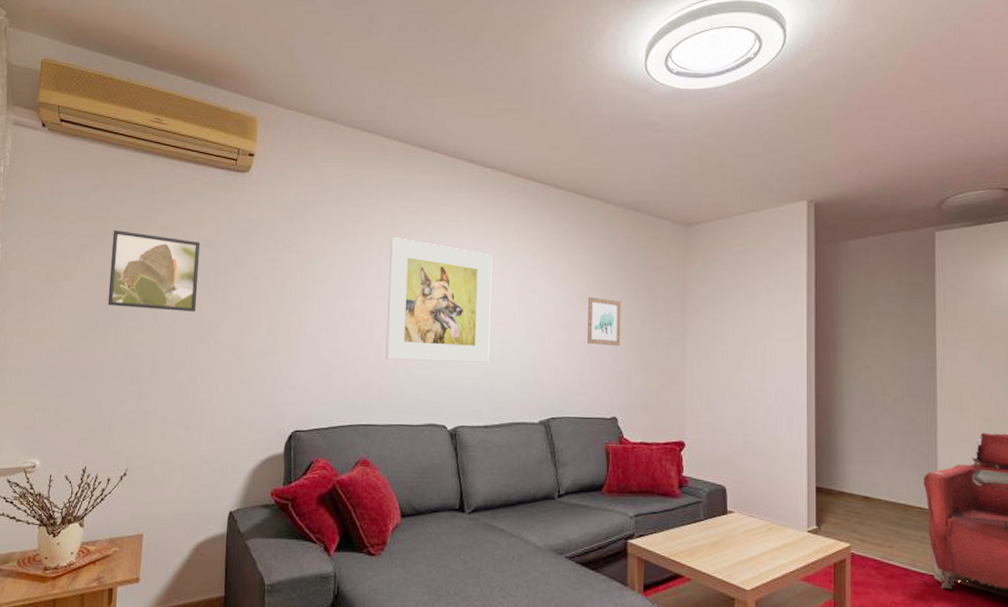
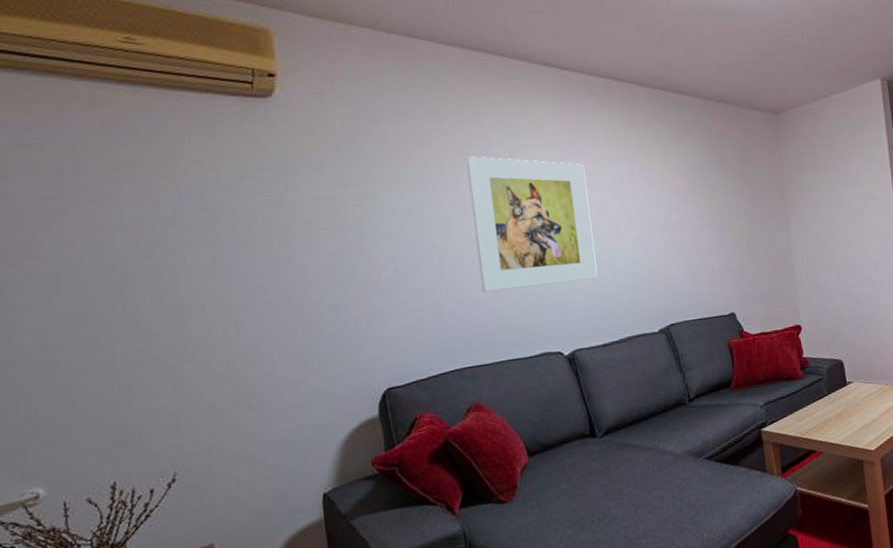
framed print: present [107,229,201,312] -> none [91,184,233,281]
wall art: present [588,296,620,347] -> none [690,195,728,245]

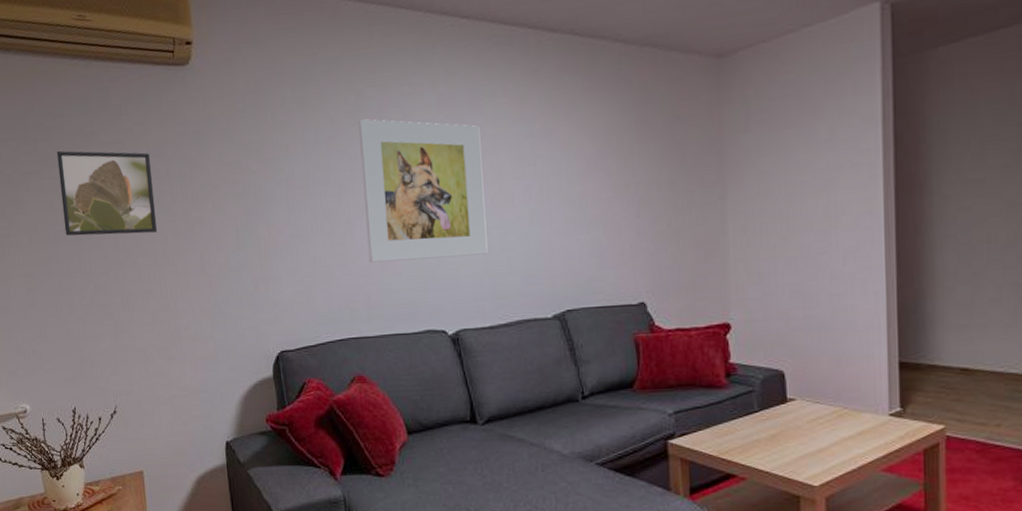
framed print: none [91,184,233,281] -> present [56,150,158,236]

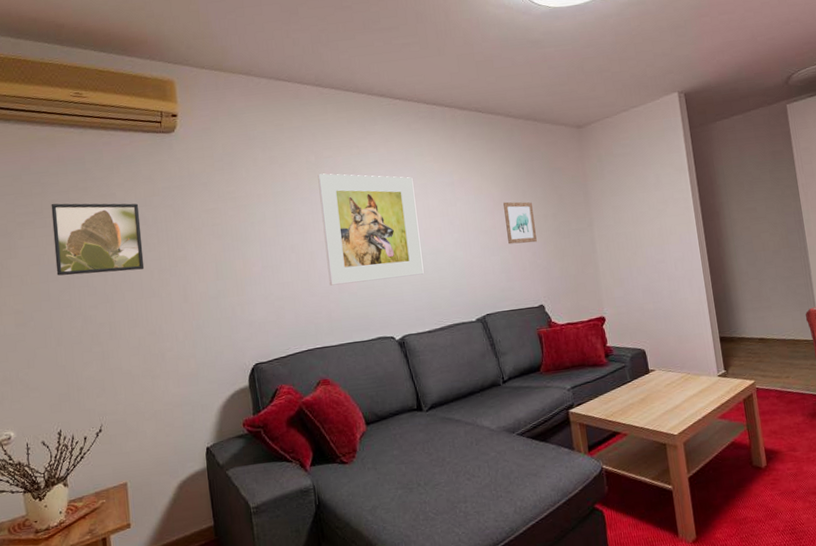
wall art: none [600,161,643,220] -> present [503,201,537,245]

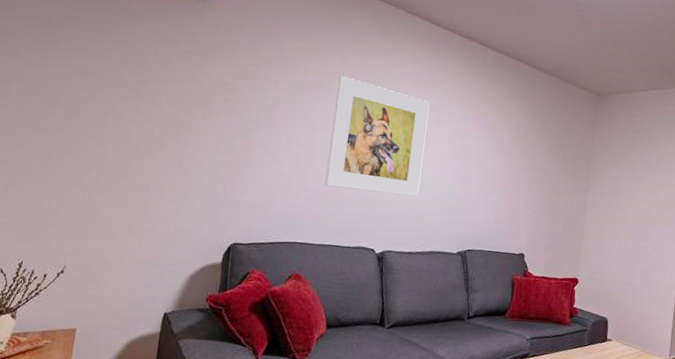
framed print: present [51,203,145,276] -> none [57,37,157,124]
wall art: present [503,201,537,245] -> none [505,147,537,193]

